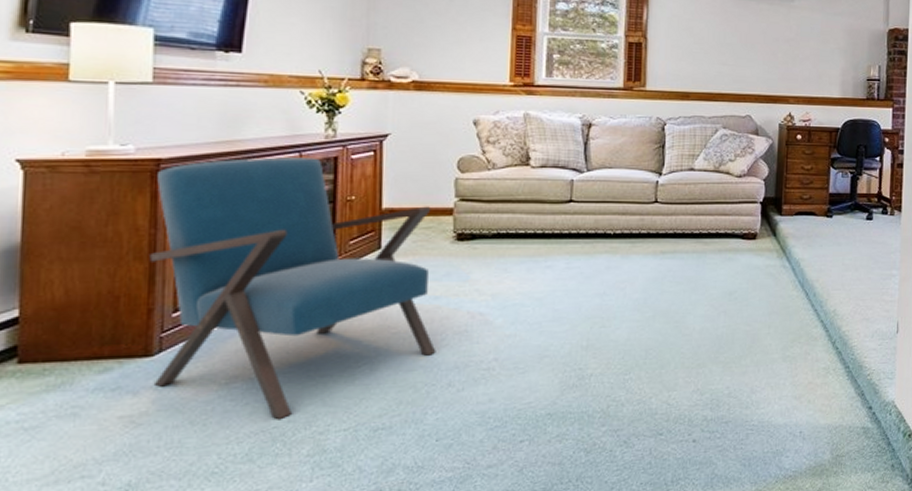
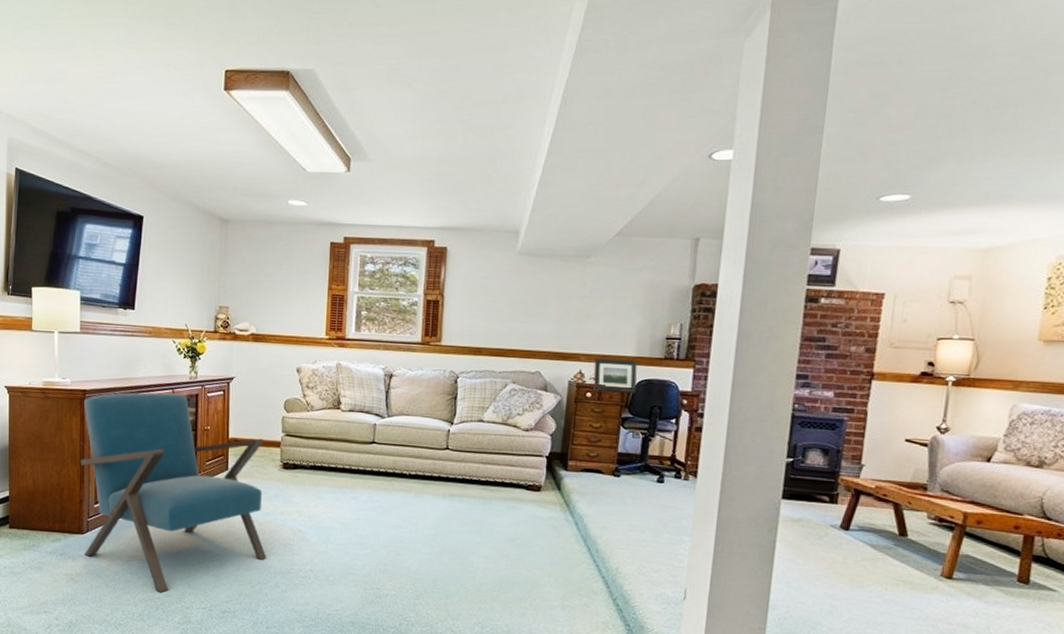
picture frame: none [802,100,843,134] -> present [593,358,638,393]

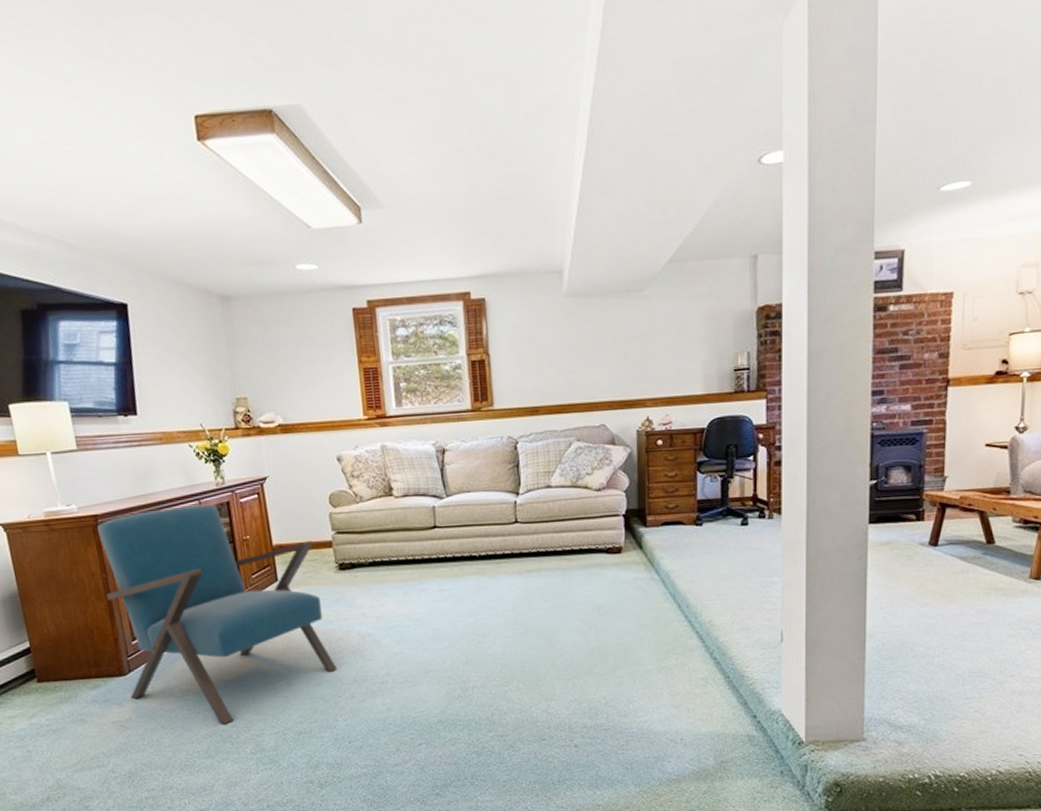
picture frame: present [593,358,638,393] -> none [661,398,709,437]

